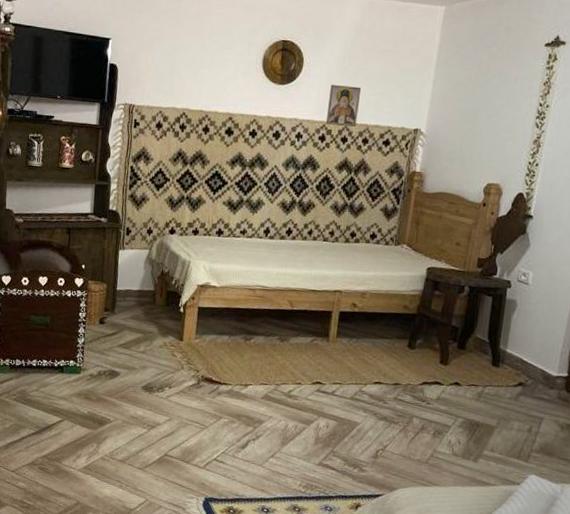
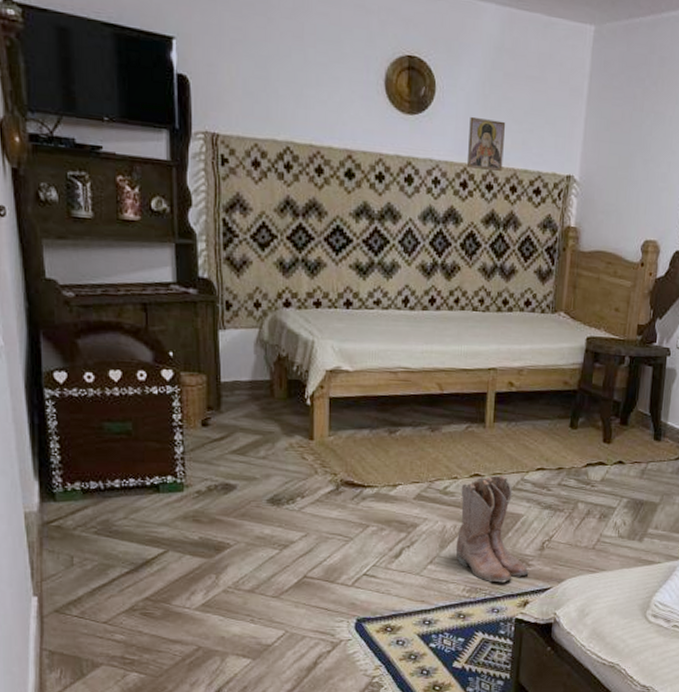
boots: none [295,384,362,484] -> present [455,475,529,583]

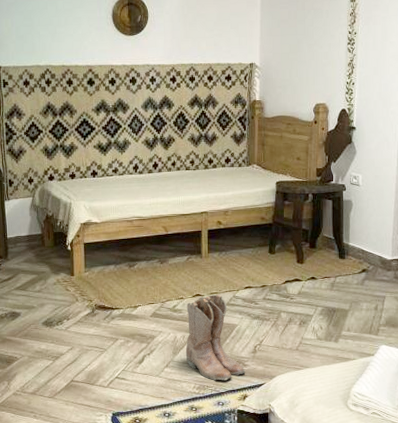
religious icon: present [468,116,506,171] -> none [174,31,201,67]

